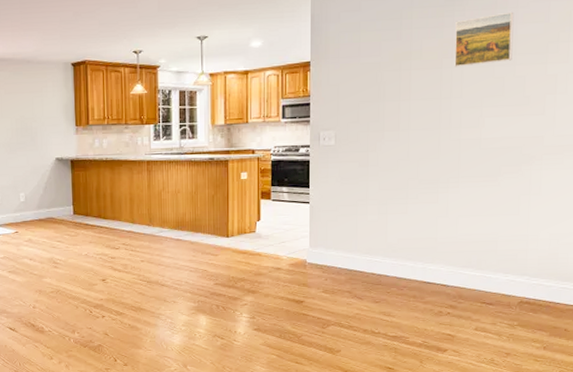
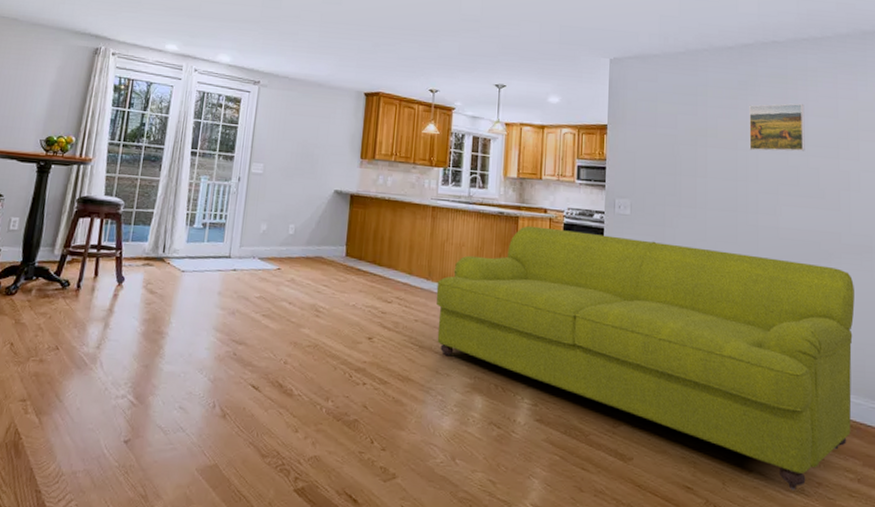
sofa: none [158,166,553,361] -> present [436,226,855,491]

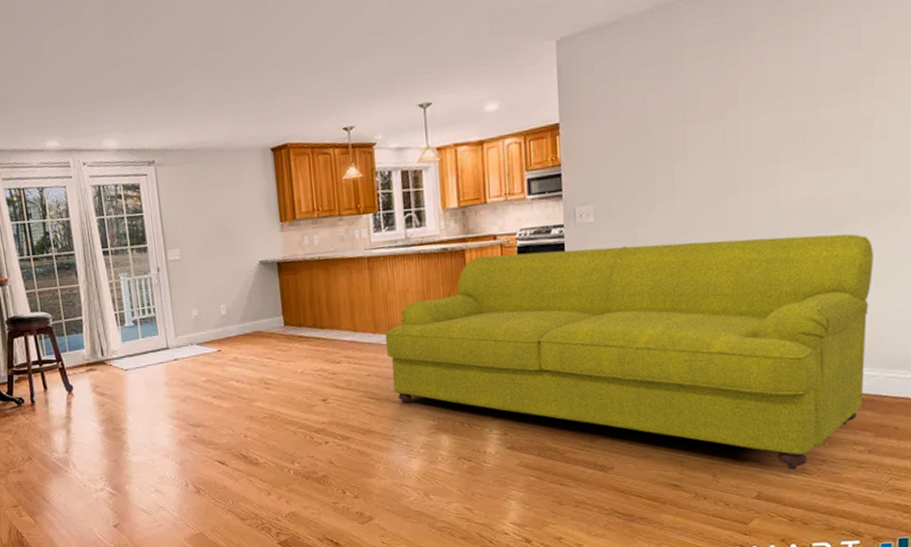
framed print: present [749,103,805,152] -> none [740,41,814,116]

